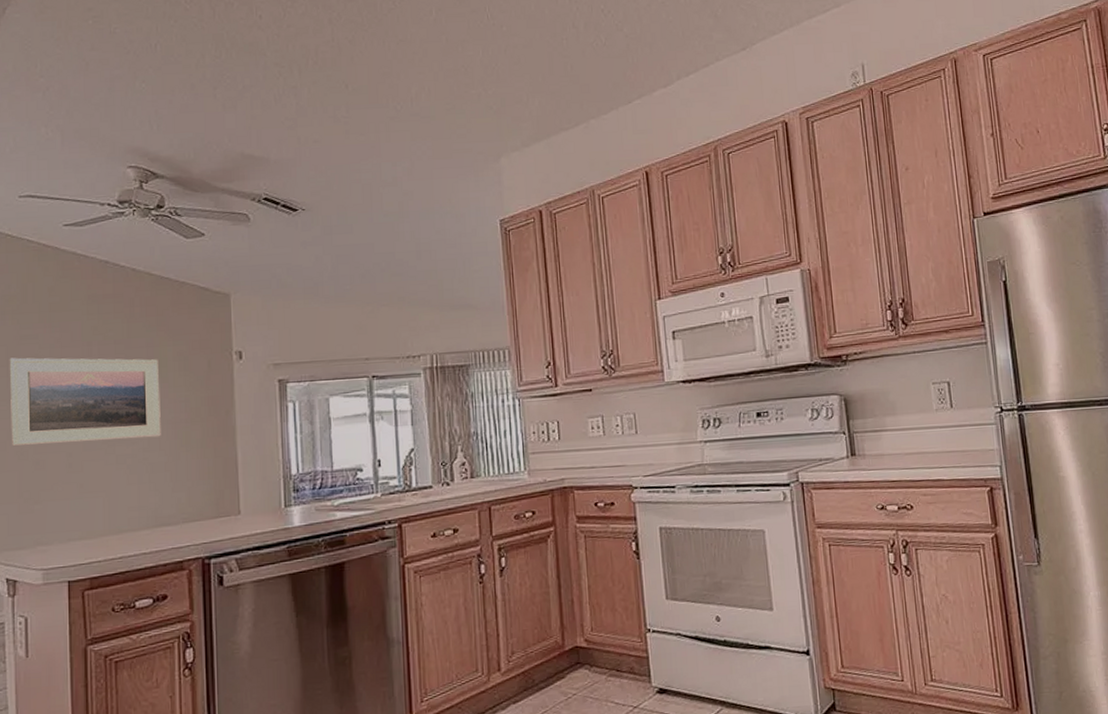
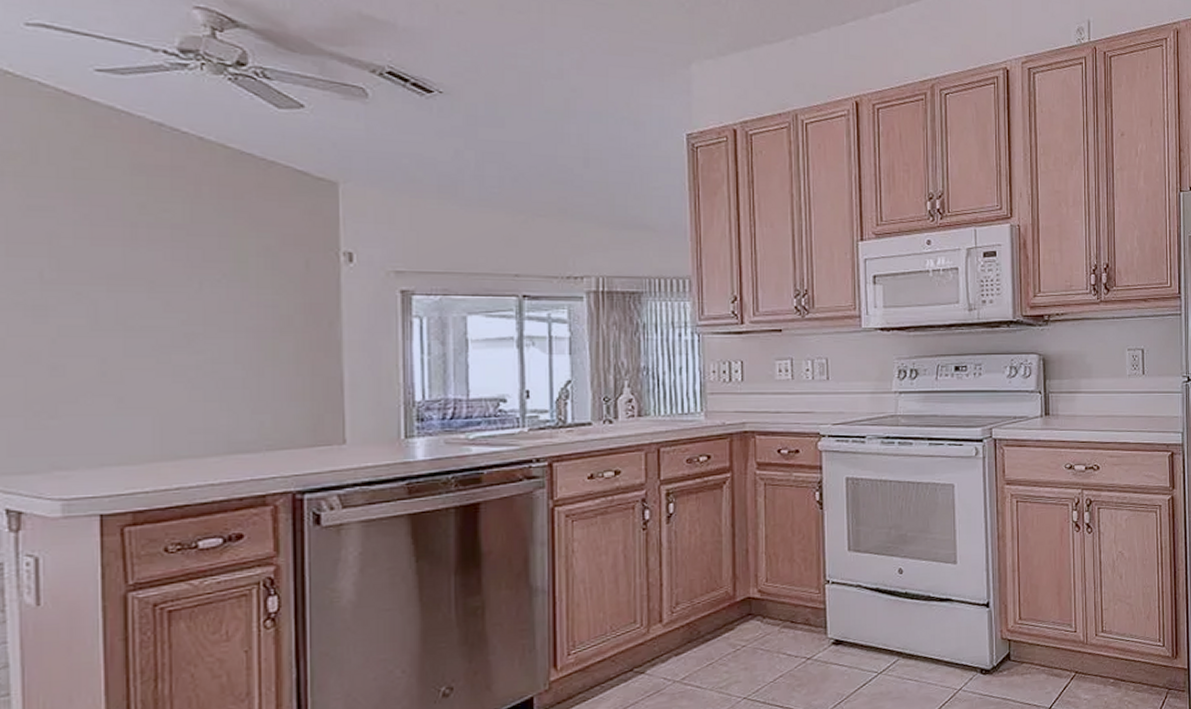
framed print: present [9,357,161,446] -> none [9,232,238,347]

